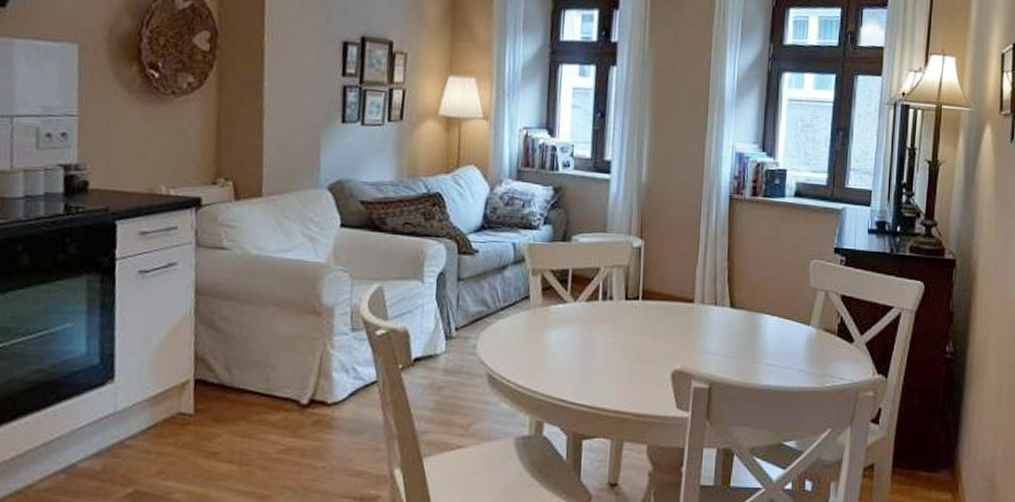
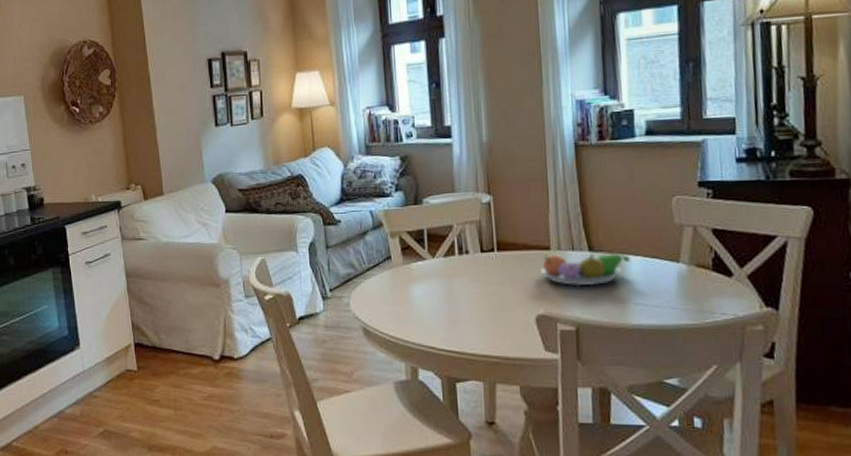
fruit bowl: none [682,308,768,344] -> present [541,253,631,287]

